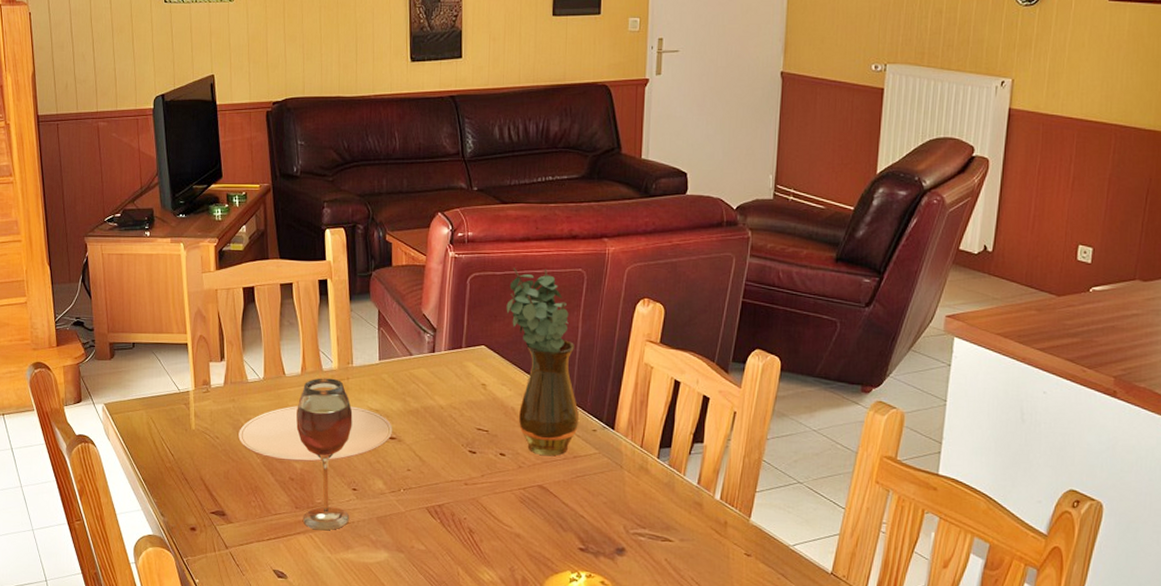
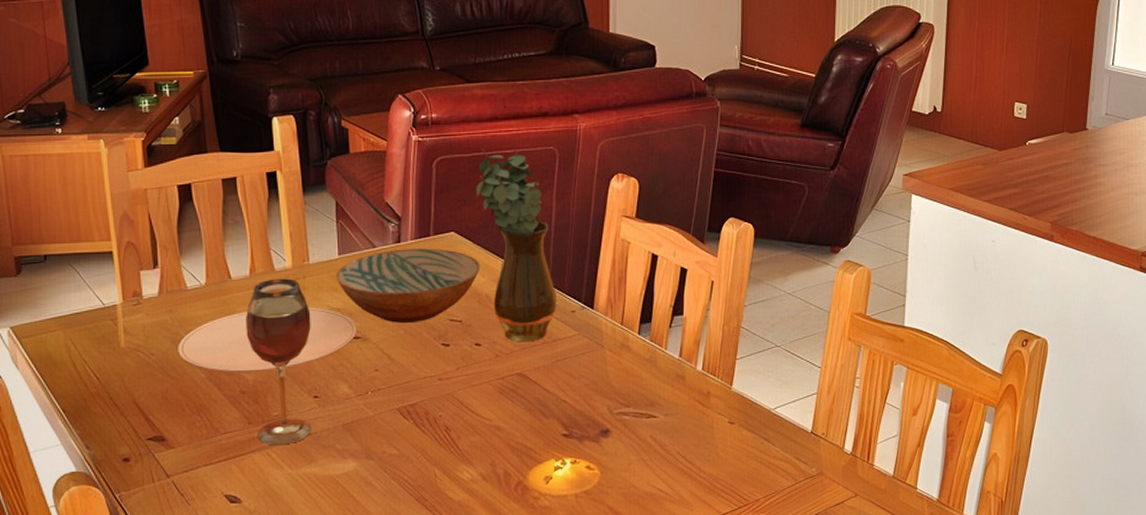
bowl: none [375,358,508,429] -> present [335,248,481,323]

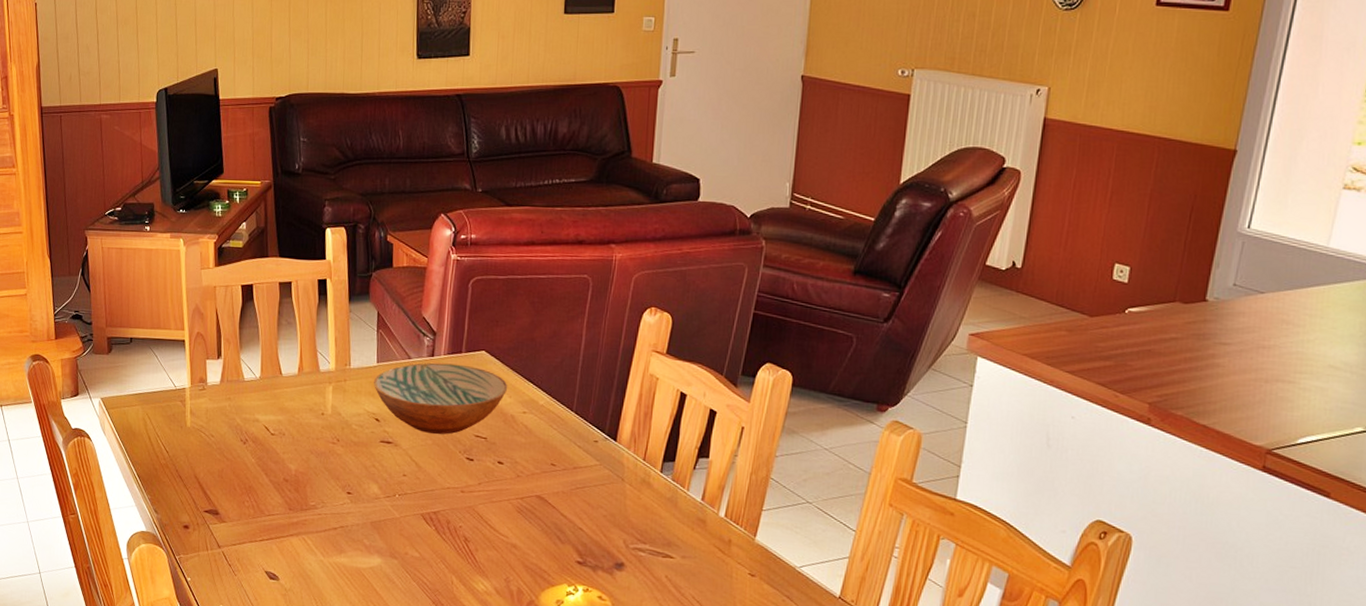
plate: present [178,307,357,374] -> none [233,406,390,465]
wineglass: present [245,278,311,446] -> none [291,379,349,534]
vase: present [476,148,556,342] -> none [508,272,580,466]

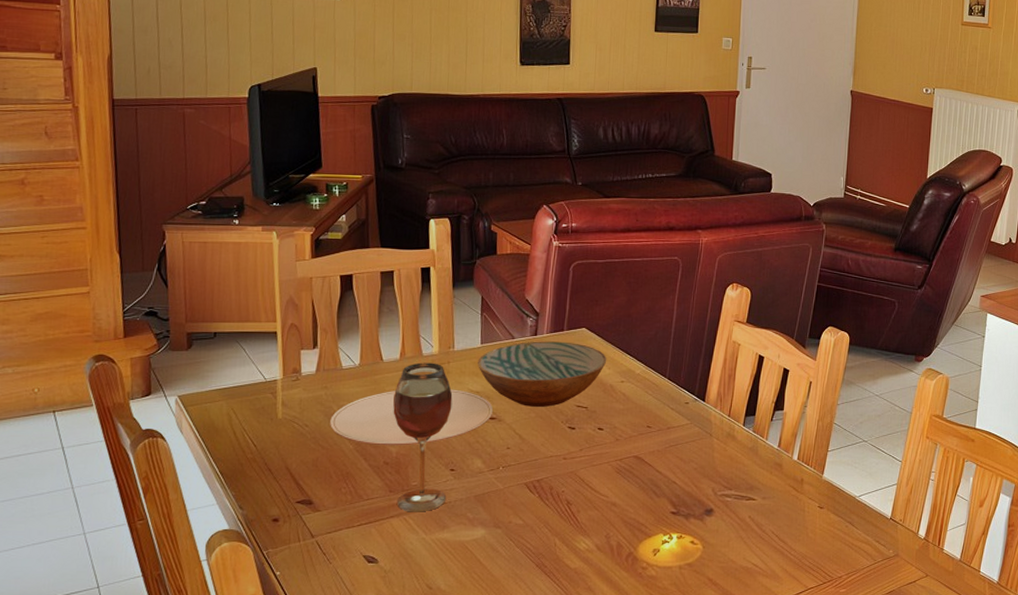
plate: none [233,406,390,465] -> present [330,389,494,446]
wineglass: none [291,379,349,534] -> present [393,362,453,512]

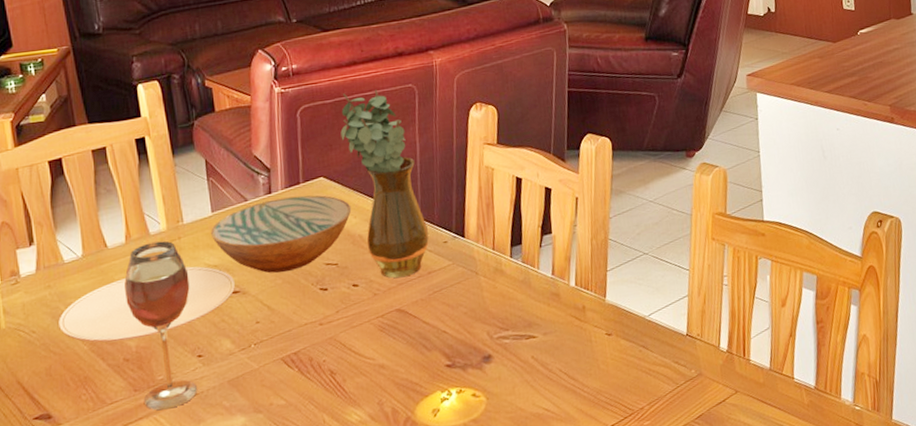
vase: none [607,256,673,429] -> present [340,89,429,278]

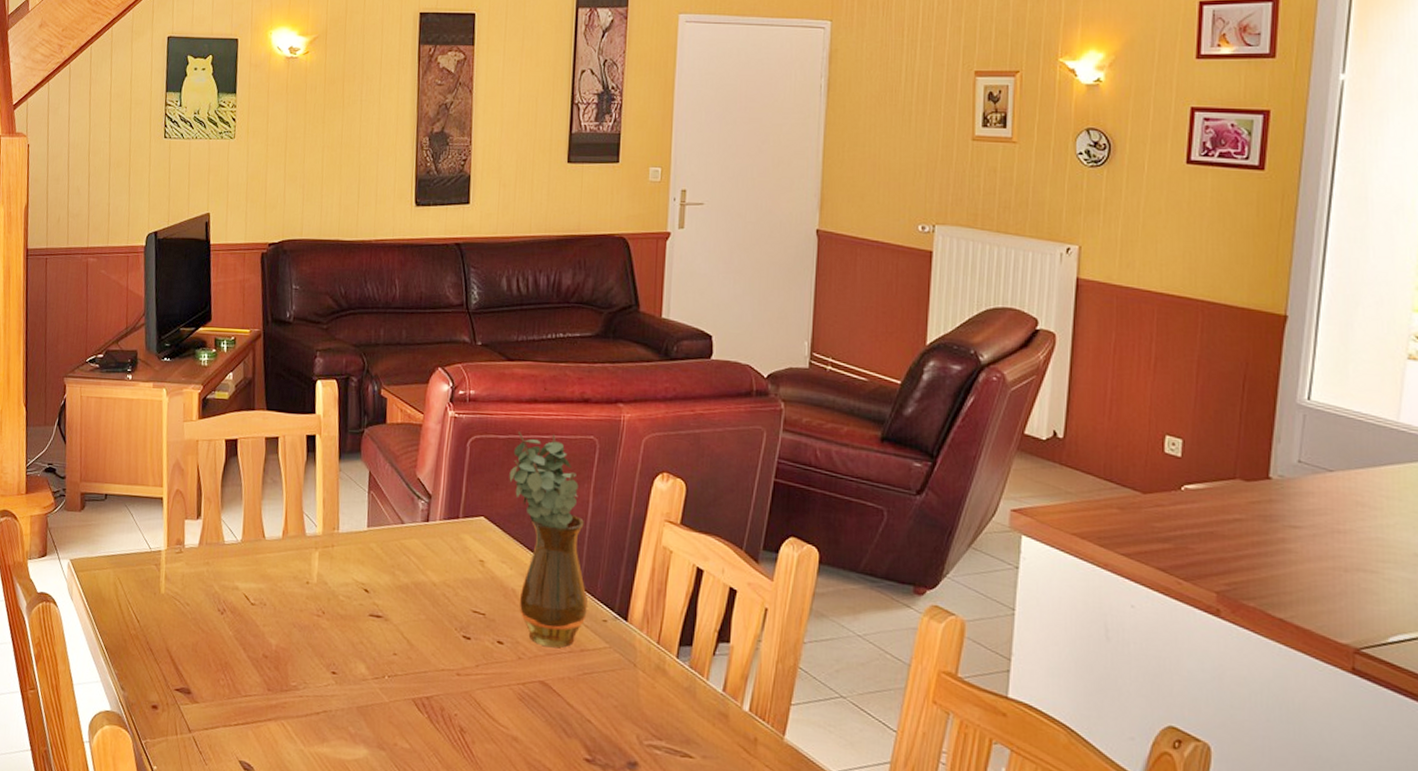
plate: present [58,266,236,343] -> none [210,573,380,639]
wineglass: present [123,240,197,411] -> none [274,543,336,719]
bowl: present [210,195,352,273] -> none [362,528,509,609]

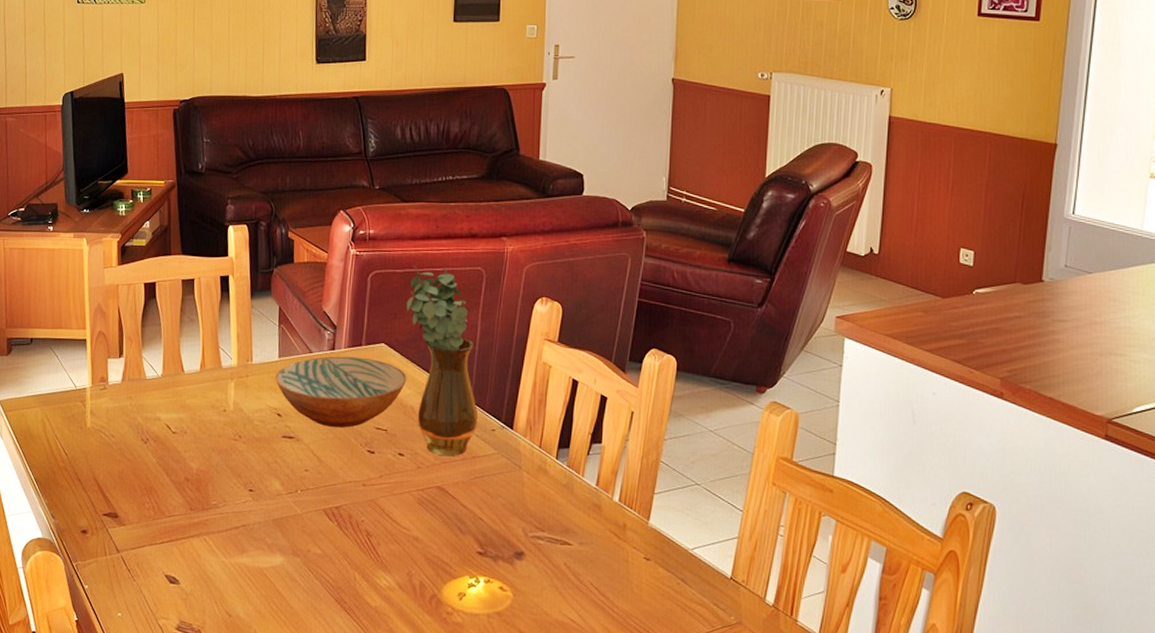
bowl: none [362,528,509,609] -> present [274,356,407,428]

